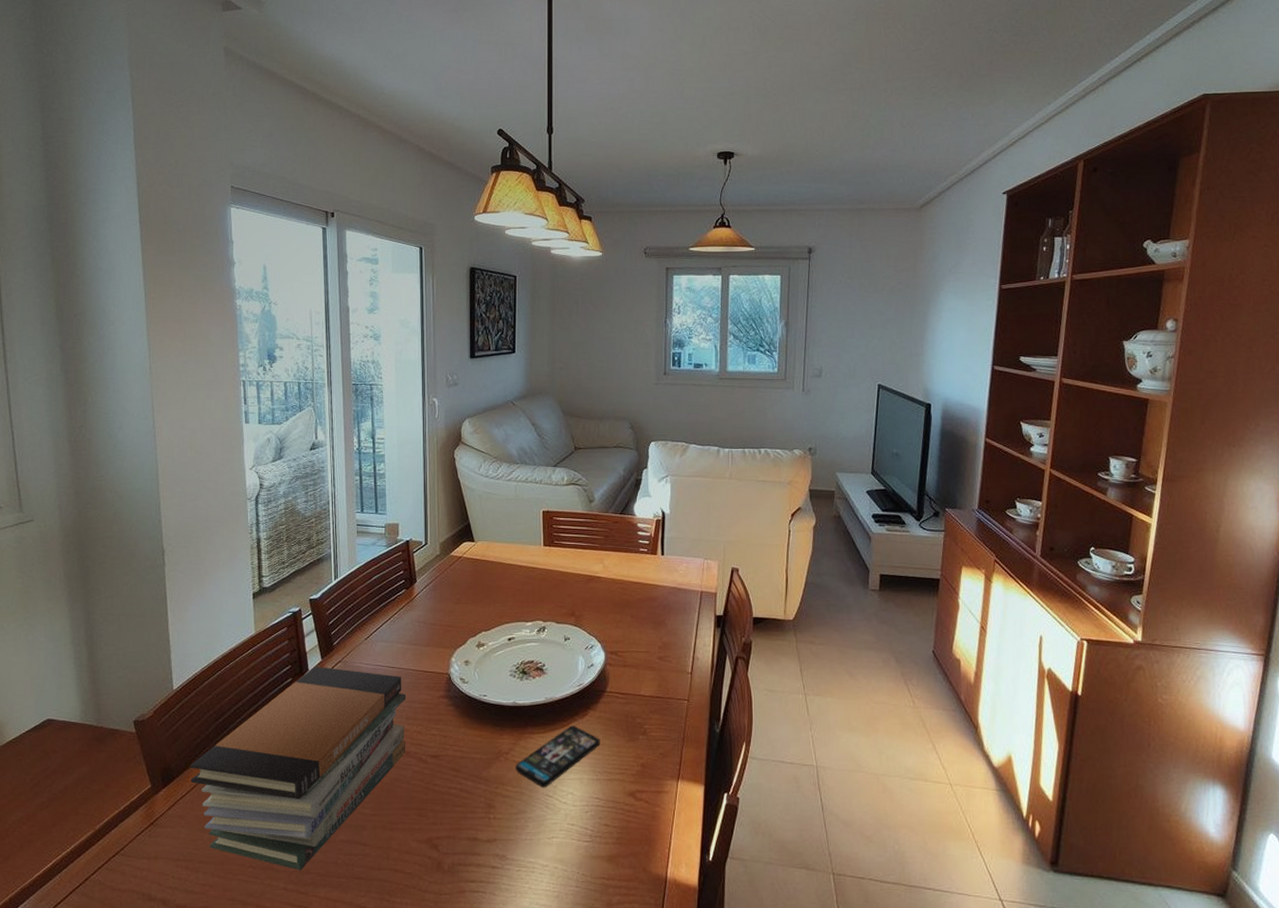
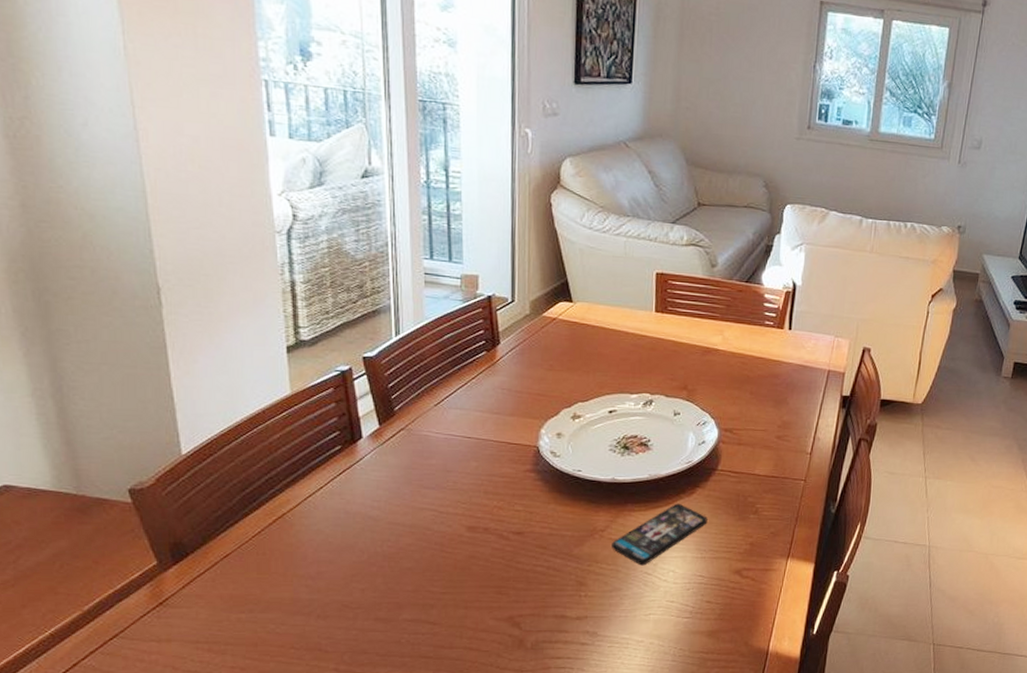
book stack: present [189,666,407,871] -> none [208,433,486,651]

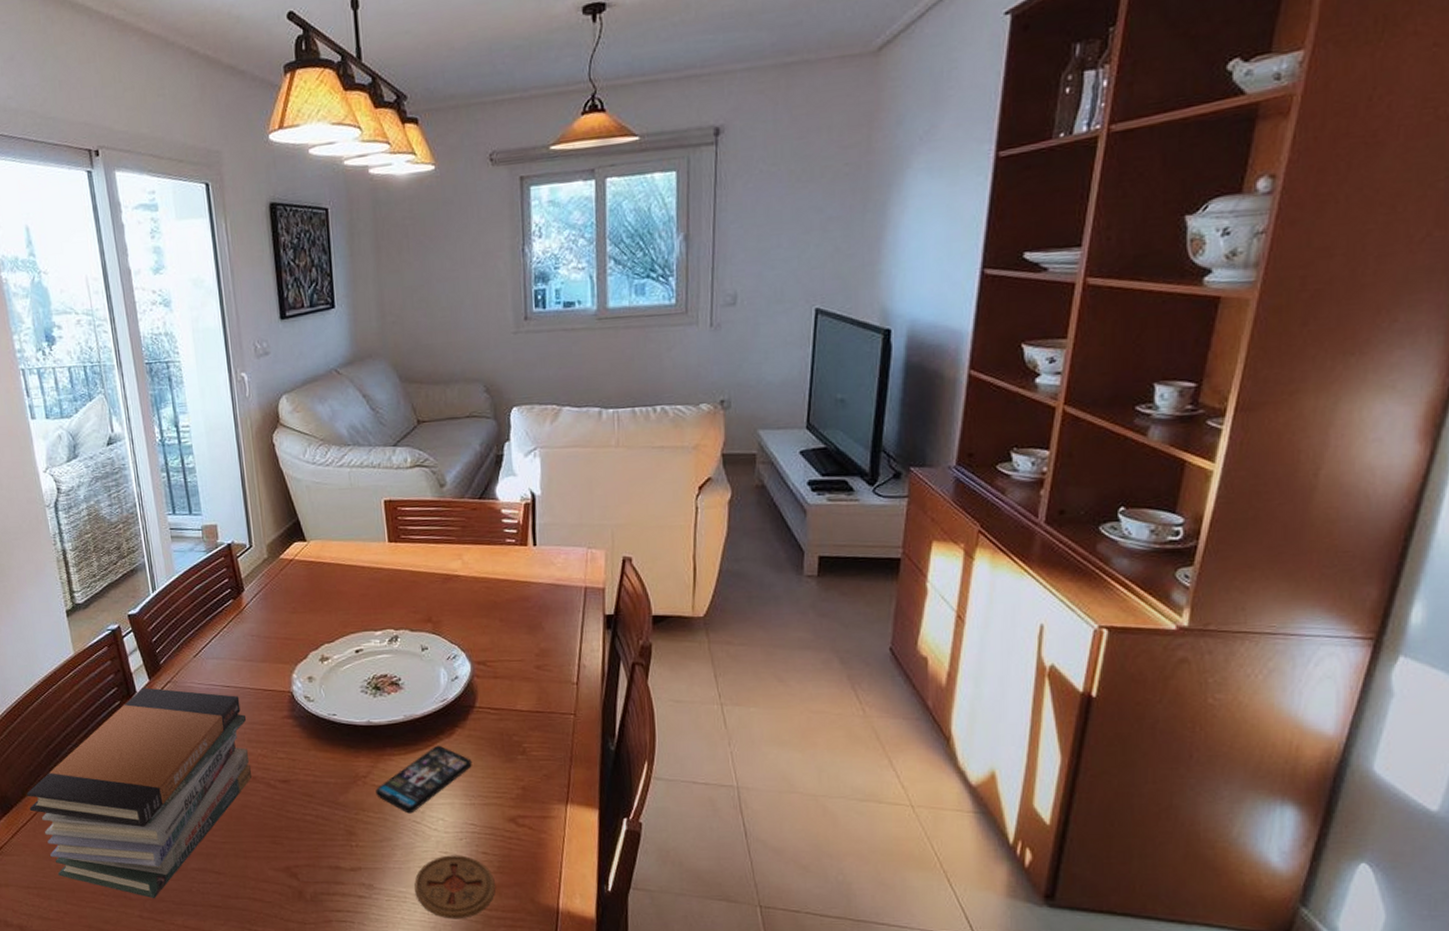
book stack: none [208,433,486,651] -> present [26,687,253,899]
coaster: none [638,604,714,663] -> present [414,855,495,919]

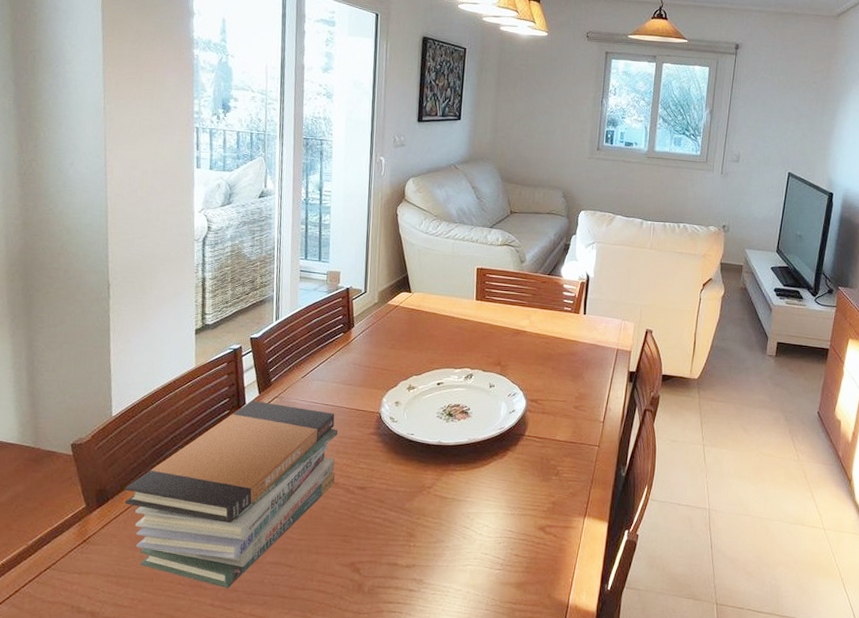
smartphone: present [376,745,472,814] -> none [437,464,517,520]
coaster: present [414,855,495,919] -> none [457,556,522,611]

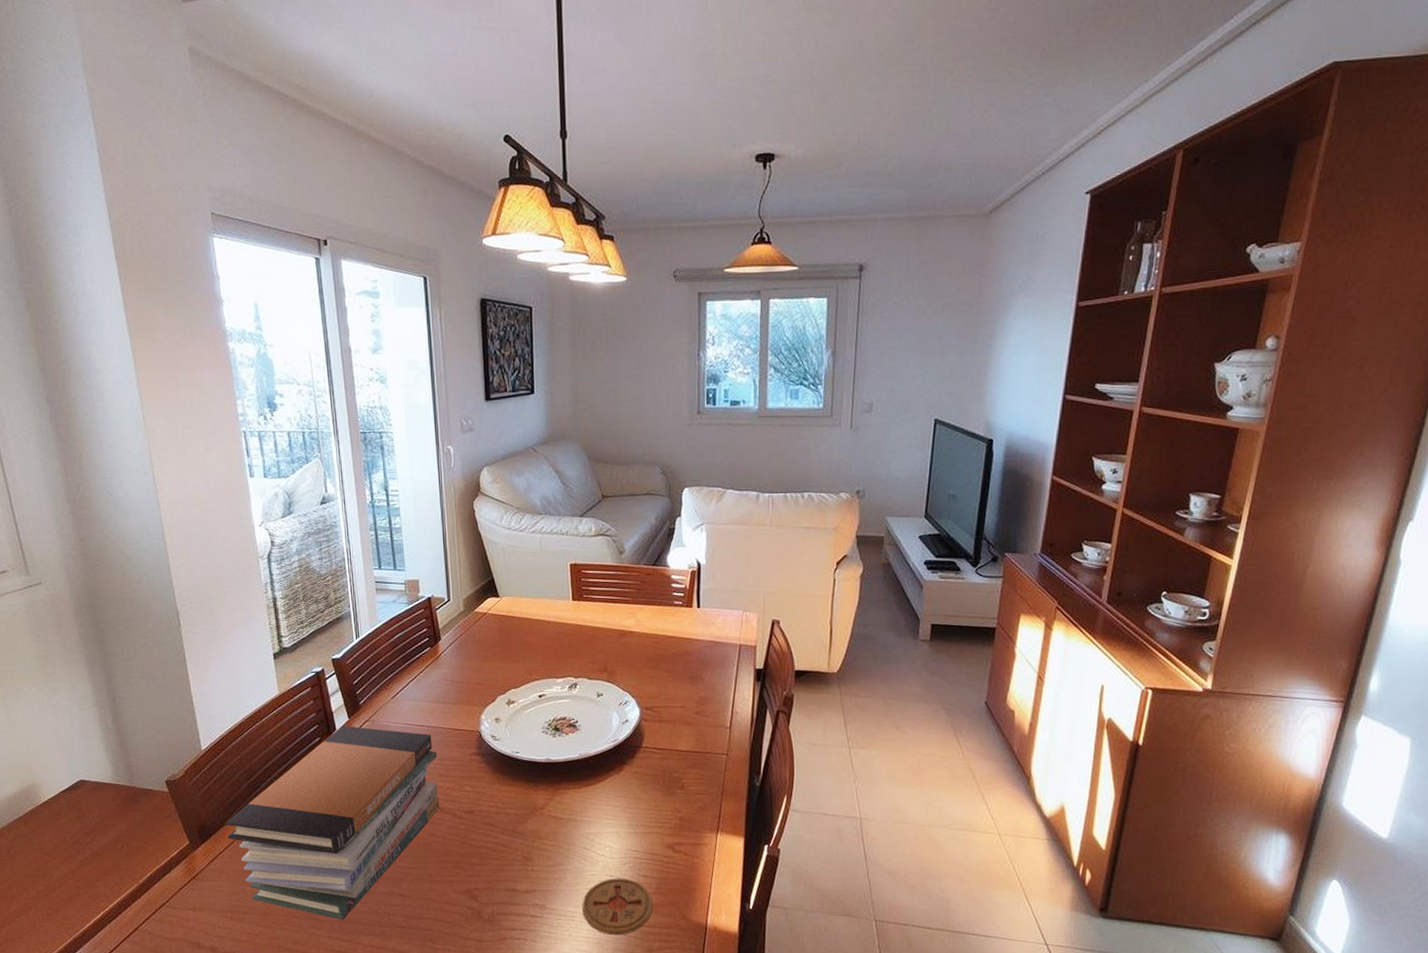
coaster: none [457,556,522,611] -> present [582,878,653,935]

